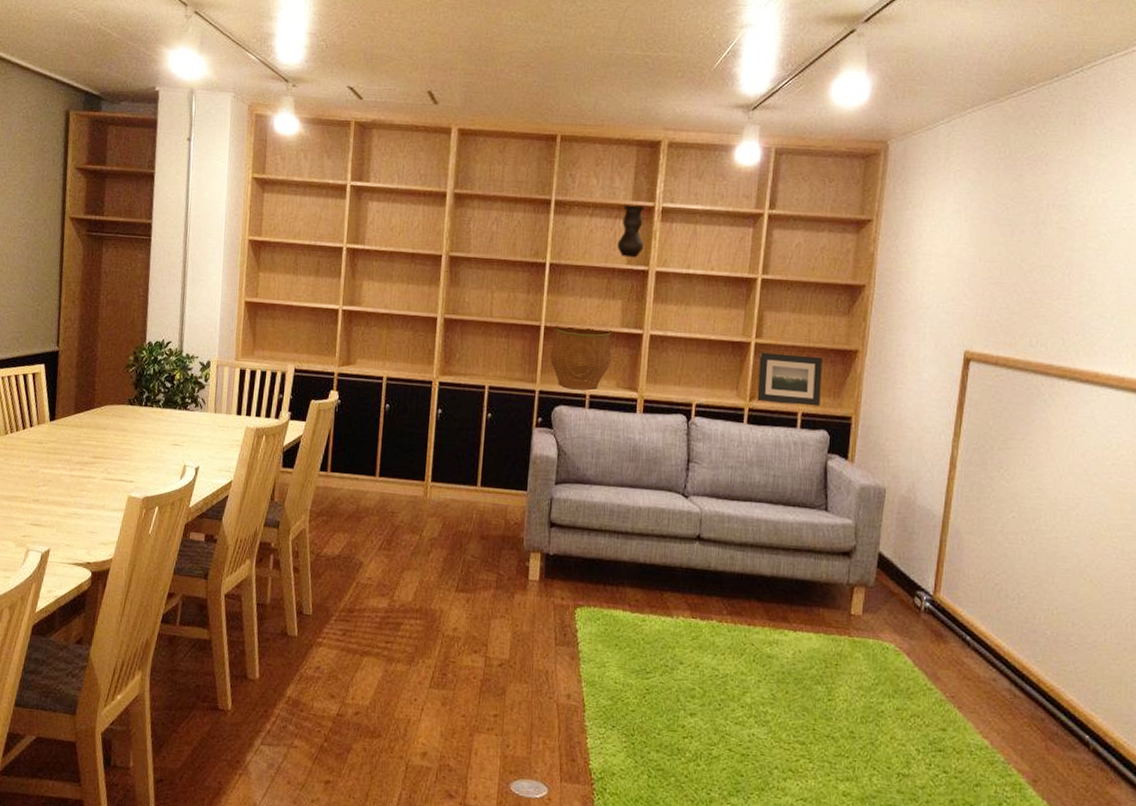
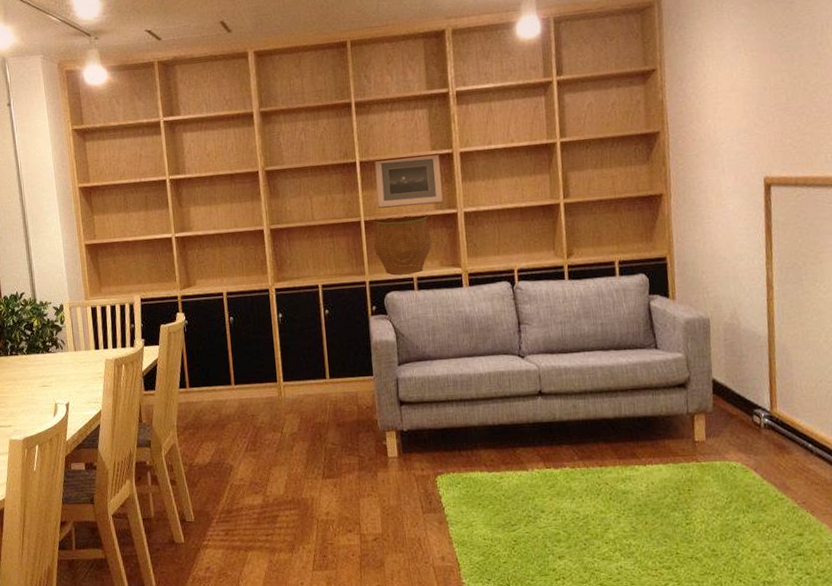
picture frame: none [561,263,635,322] -> present [374,152,443,208]
vase: present [617,205,645,258] -> none [419,93,445,144]
picture frame: present [757,352,823,406] -> none [570,206,635,257]

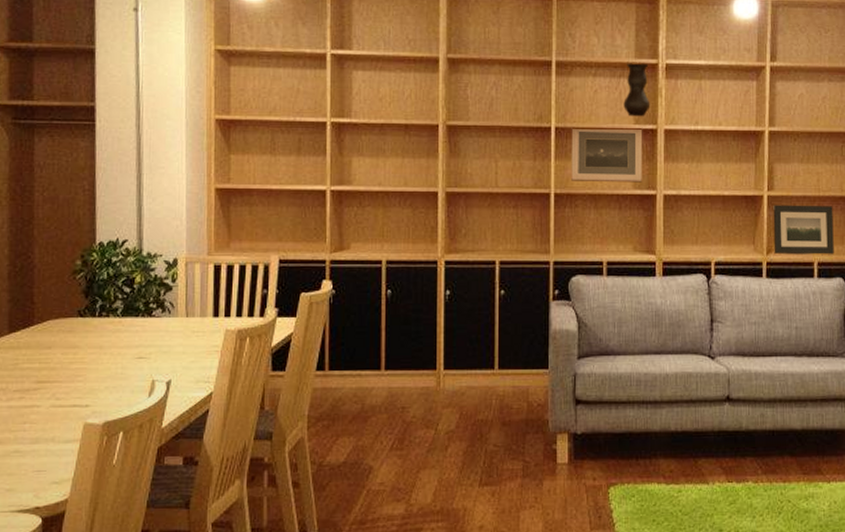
basket: present [373,213,432,275] -> none [562,190,627,257]
vase: none [419,93,445,144] -> present [623,63,651,117]
picture frame: none [570,206,635,257] -> present [773,205,834,255]

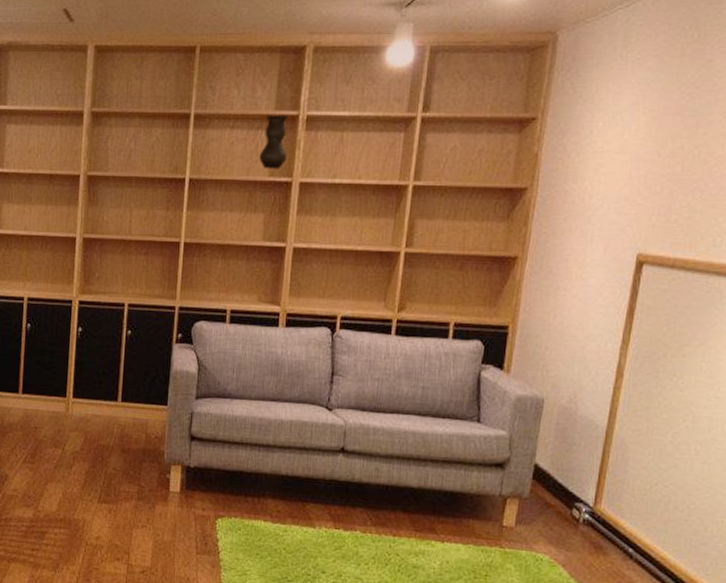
picture frame: present [571,126,643,183] -> none [201,178,278,235]
picture frame: present [773,205,834,255] -> none [406,262,478,316]

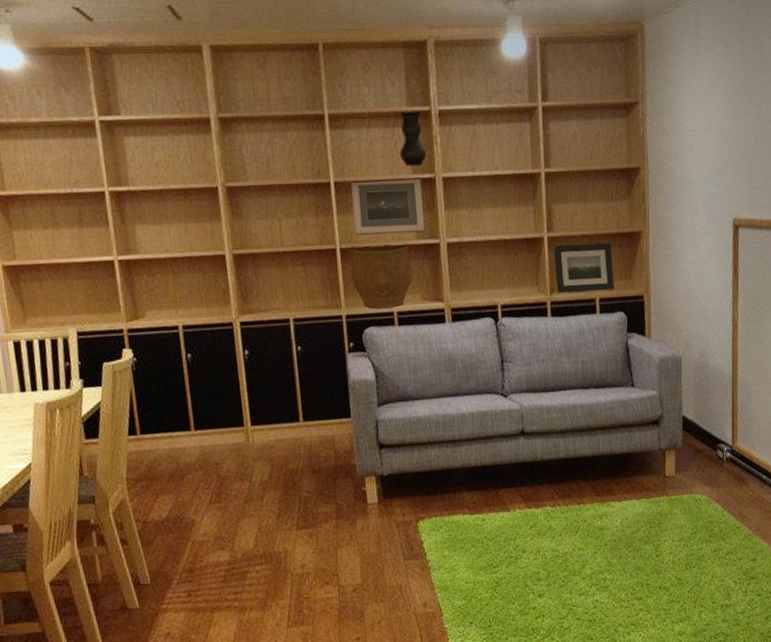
basket: none [189,240,254,306] -> present [350,242,413,309]
picture frame: none [201,178,278,235] -> present [350,176,425,235]
picture frame: none [406,262,478,316] -> present [553,243,614,293]

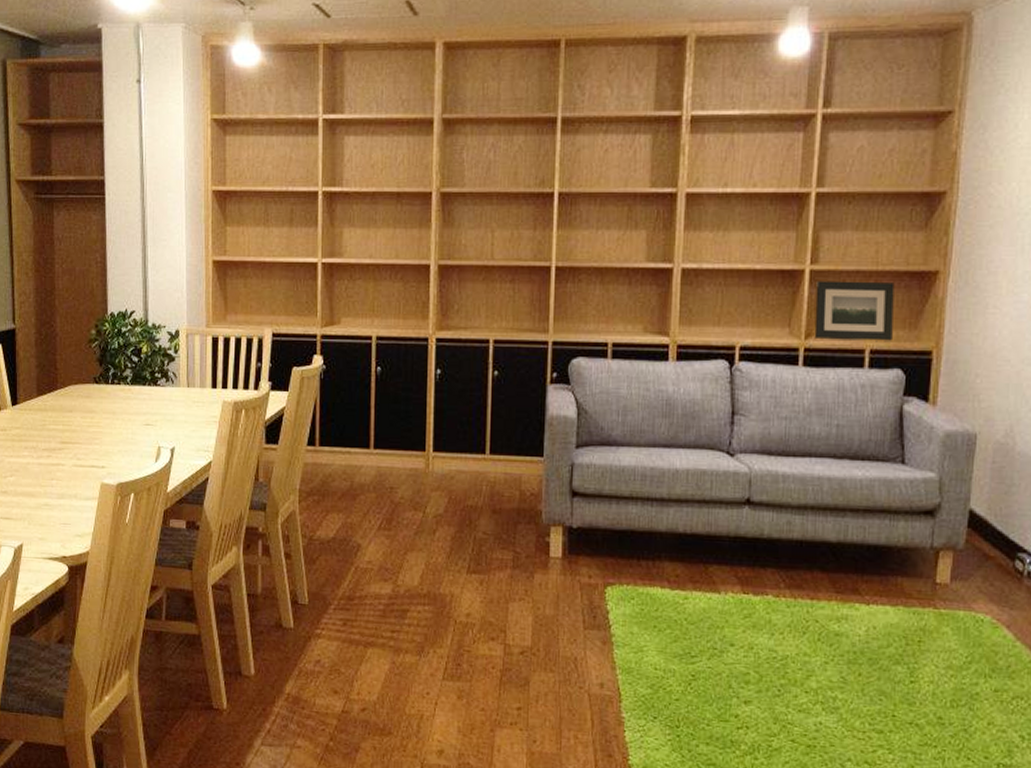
picture frame: present [350,176,425,235] -> none [575,191,660,255]
basket: present [350,242,413,309] -> none [563,263,637,338]
vase: present [399,111,427,167] -> none [638,116,671,179]

